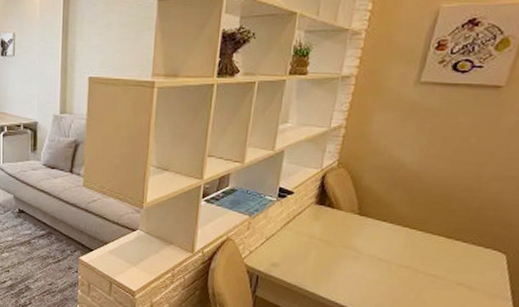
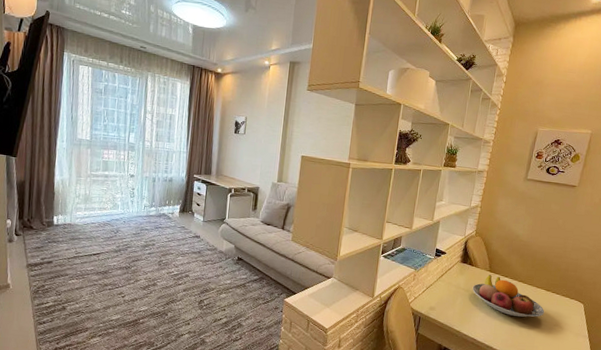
fruit bowl: none [332,219,443,274] -> present [472,275,545,317]

